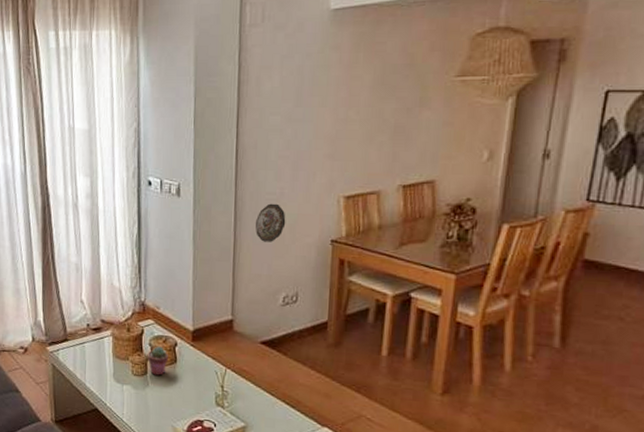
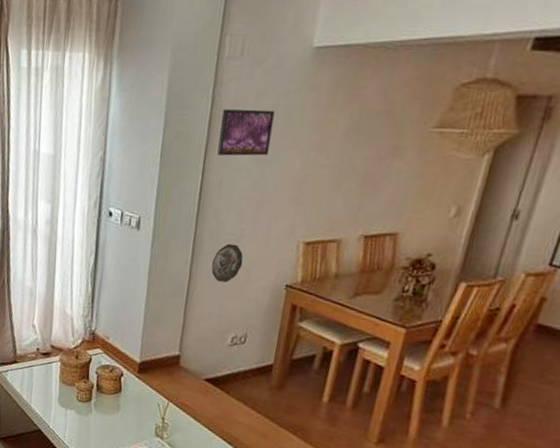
potted succulent: present [147,346,168,376] -> none [92,375,114,403]
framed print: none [249,72,301,118] -> present [217,109,275,156]

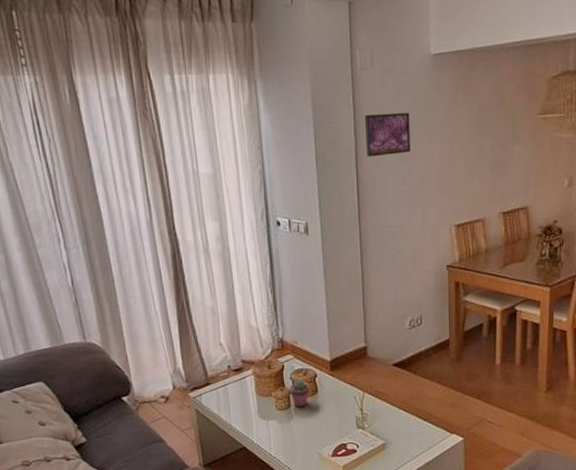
potted succulent: none [92,375,114,403] -> present [289,379,309,407]
decorative plate: present [211,243,243,283] -> none [380,235,407,272]

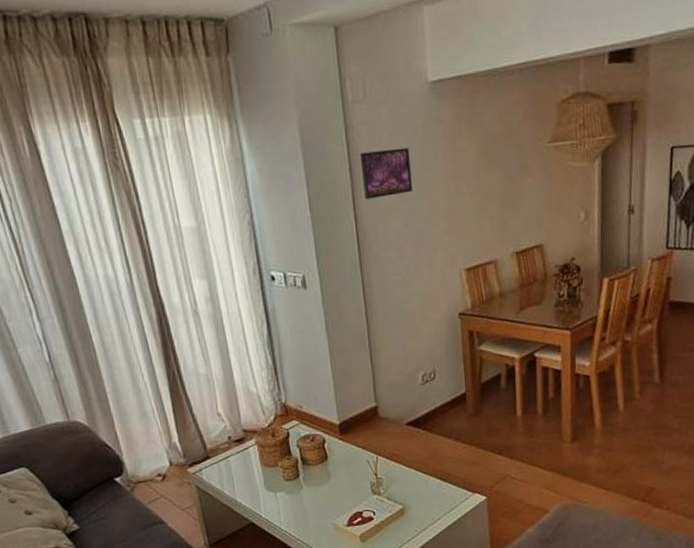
potted succulent: present [289,379,309,407] -> none [296,446,319,476]

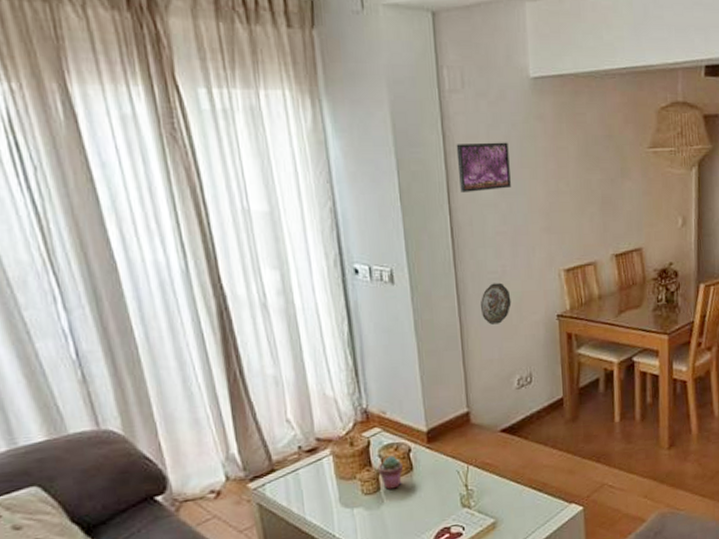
potted succulent: none [296,446,319,476] -> present [377,455,403,490]
decorative plate: none [386,284,415,324] -> present [481,282,512,325]

